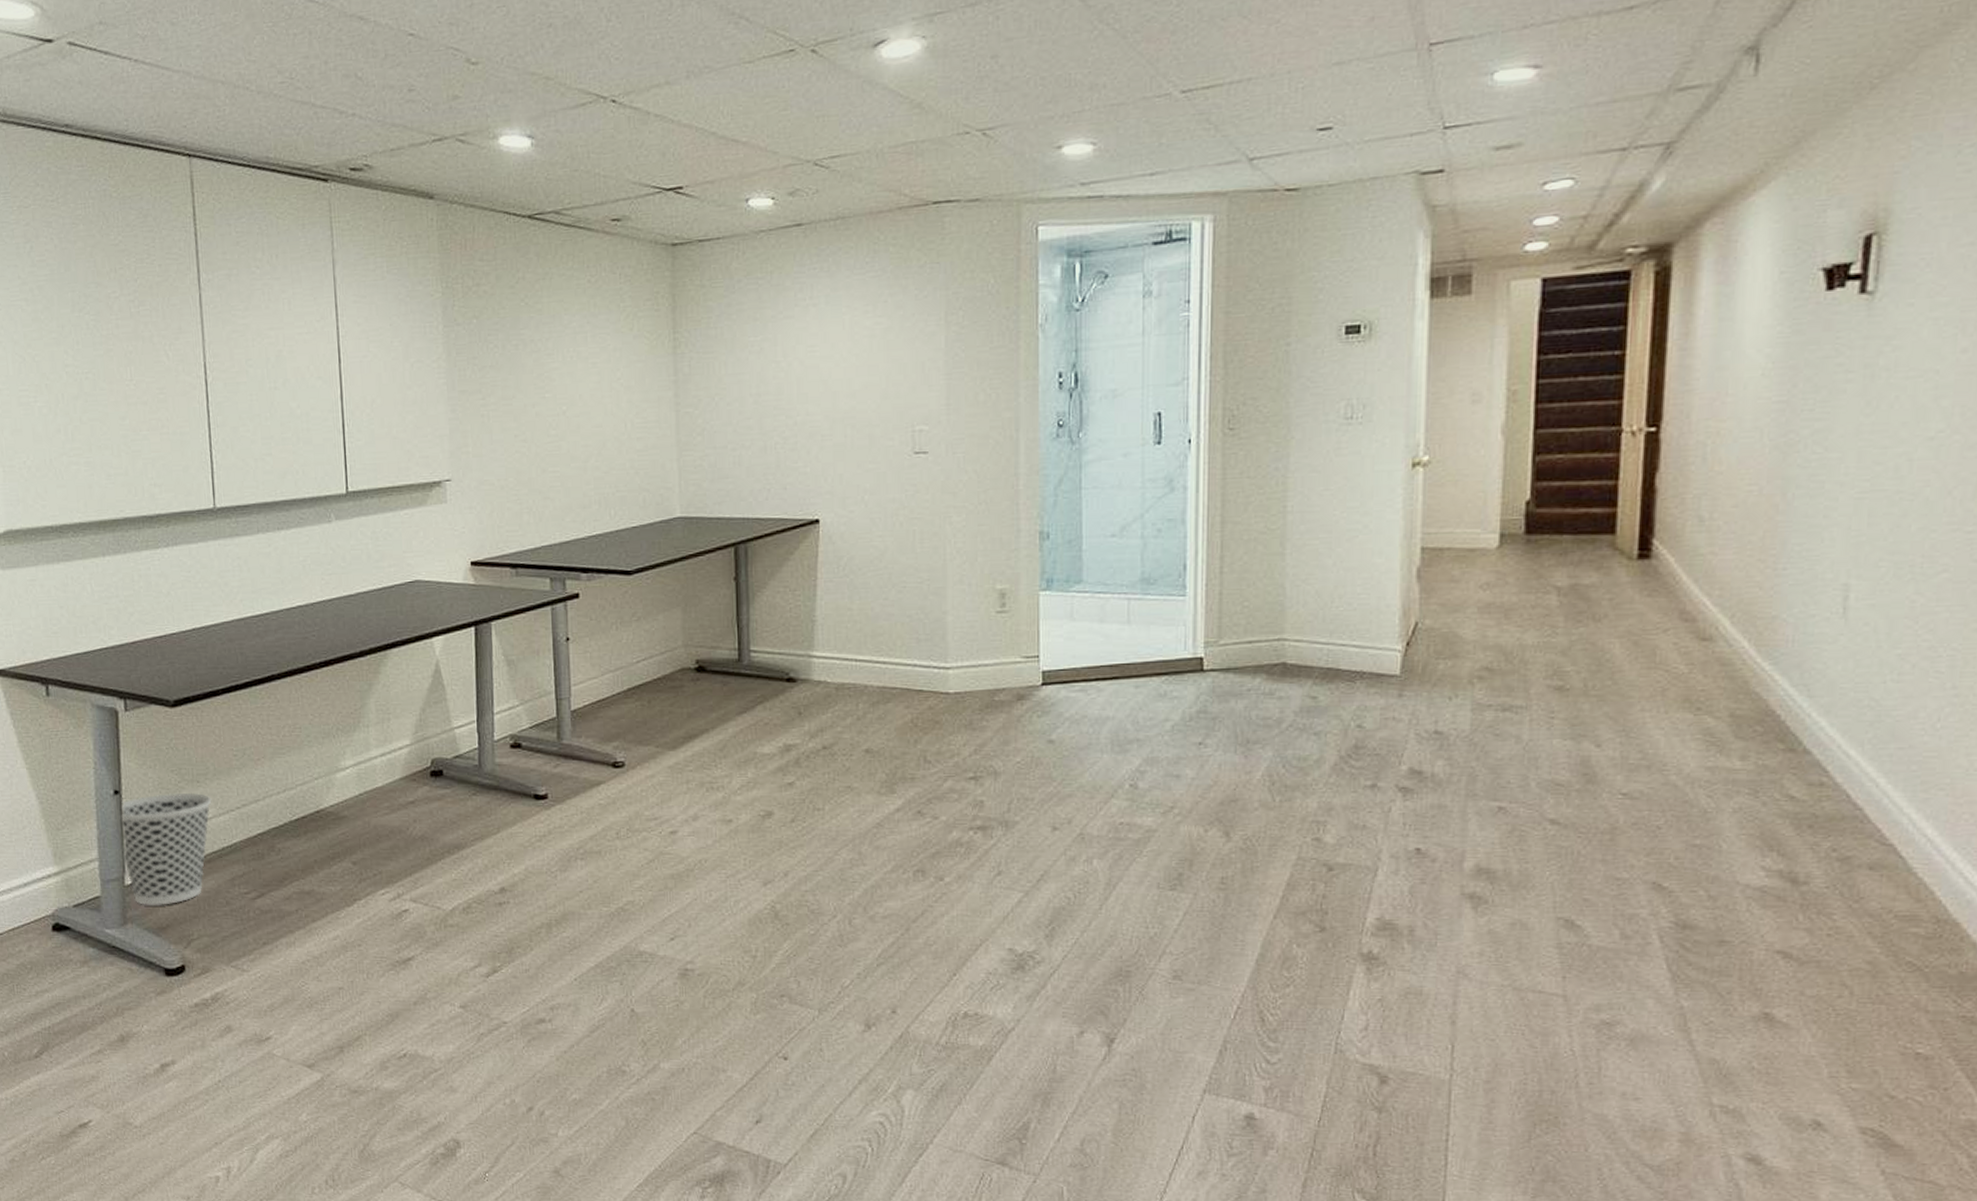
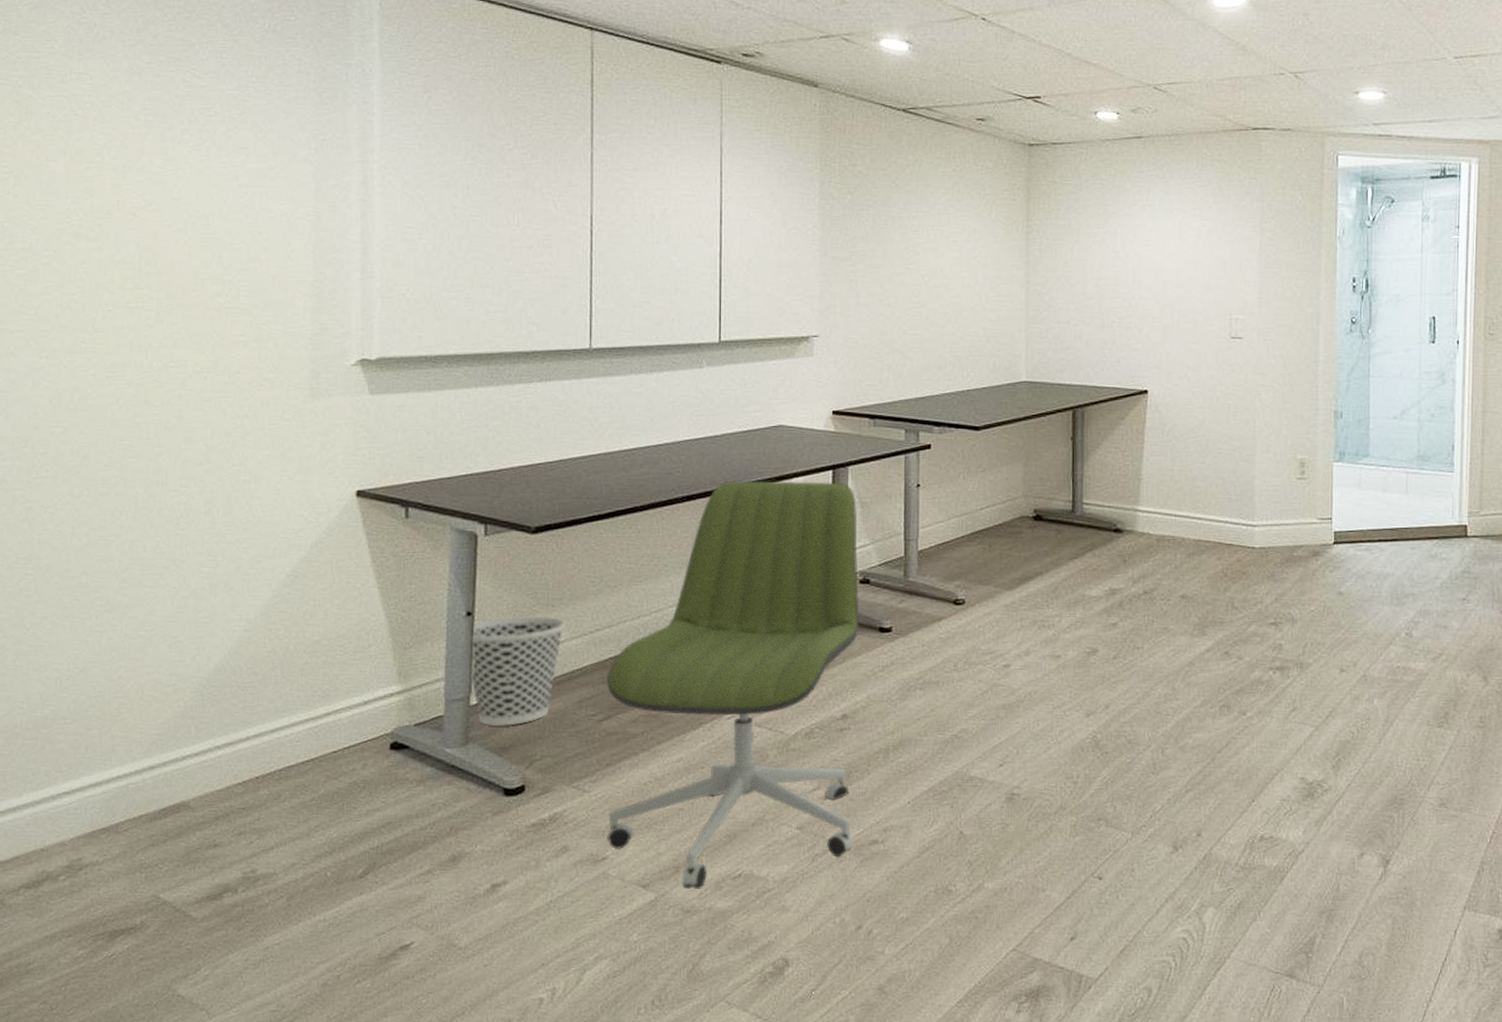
office chair: none [257,639,520,1069] -> present [606,480,860,889]

